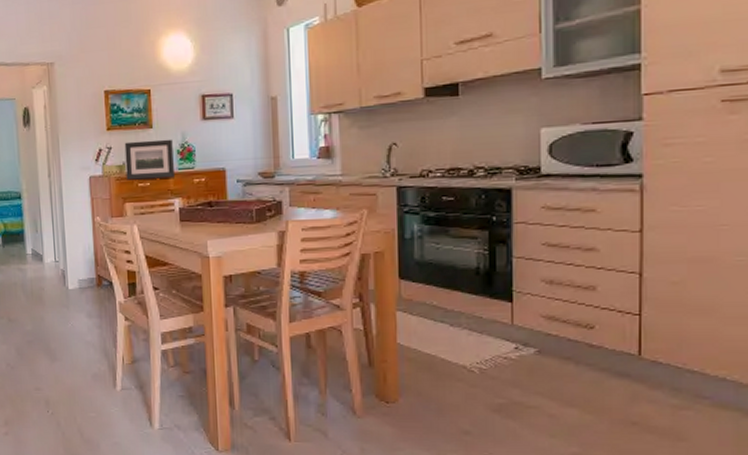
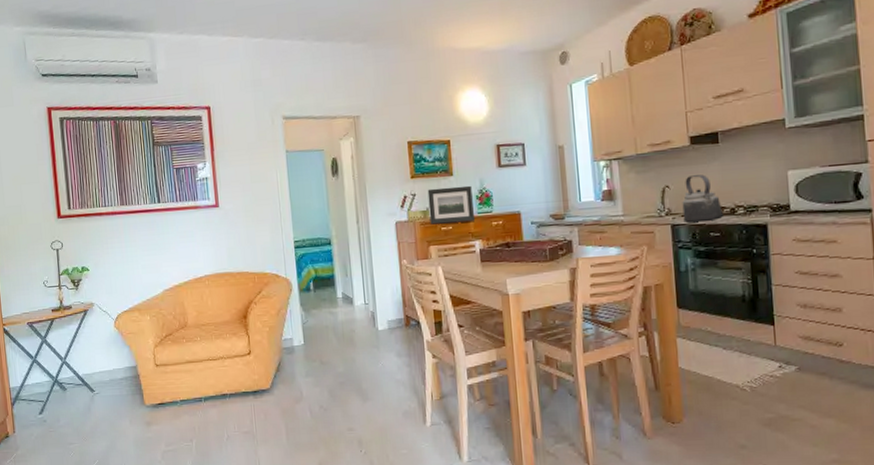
kettle: none [411,131,459,186] -> present [682,174,723,223]

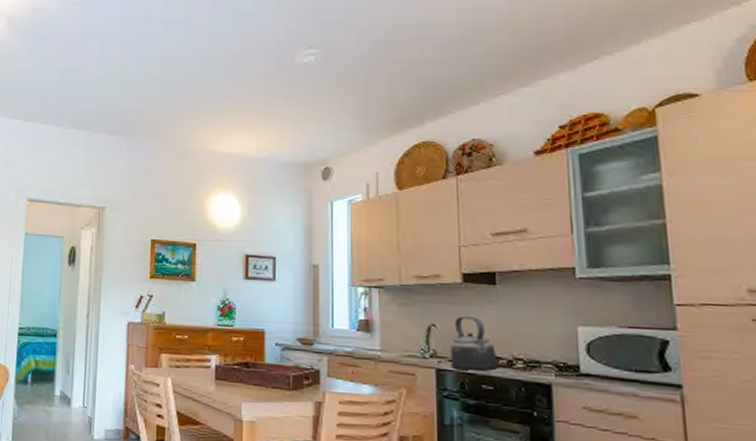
picture frame: present [427,185,476,225] -> none [164,292,215,333]

